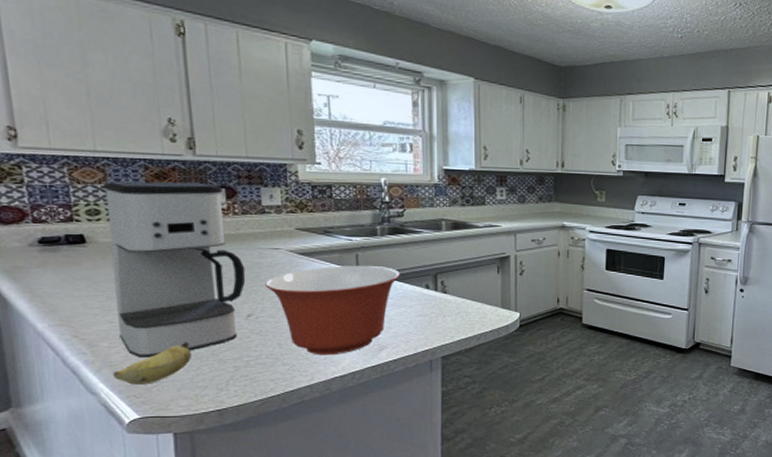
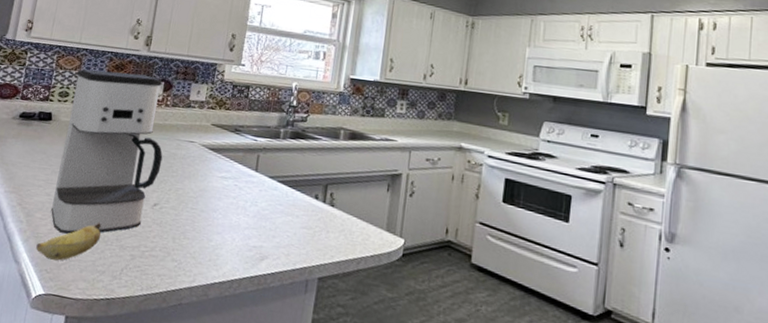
mixing bowl: present [265,266,400,355] -> none [175,164,294,258]

